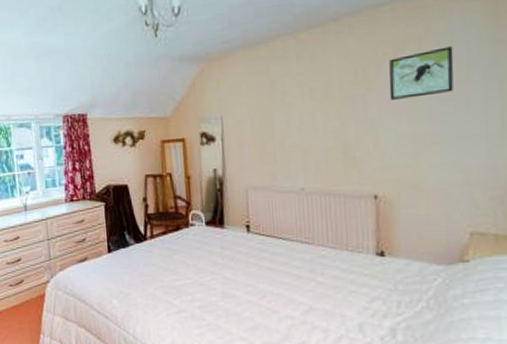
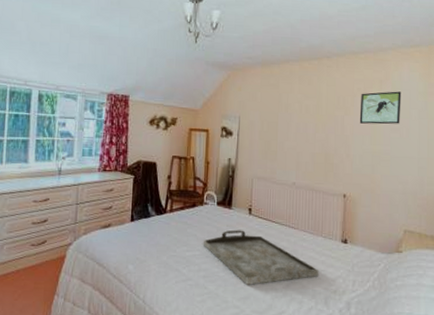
serving tray: none [193,251,348,314] -> present [203,229,319,285]

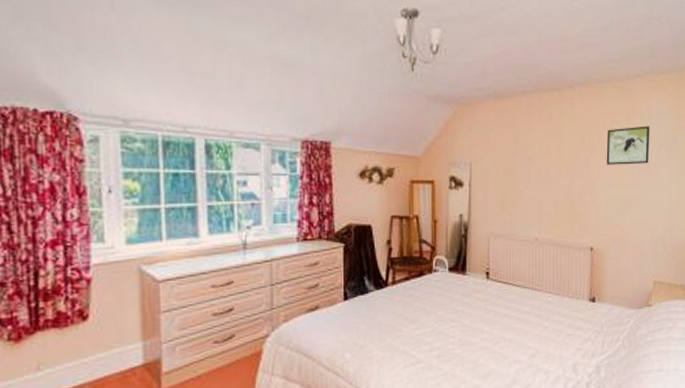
serving tray: present [203,229,319,285] -> none [434,298,566,360]

